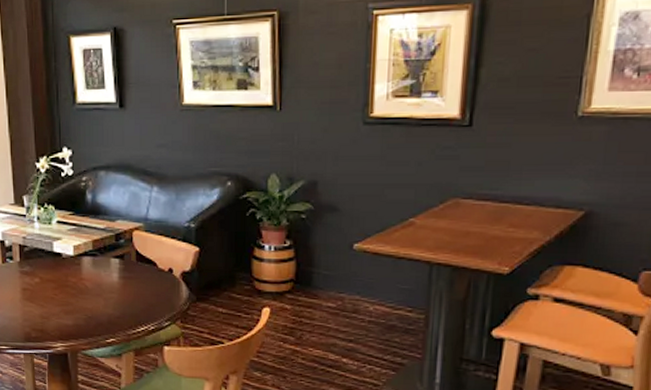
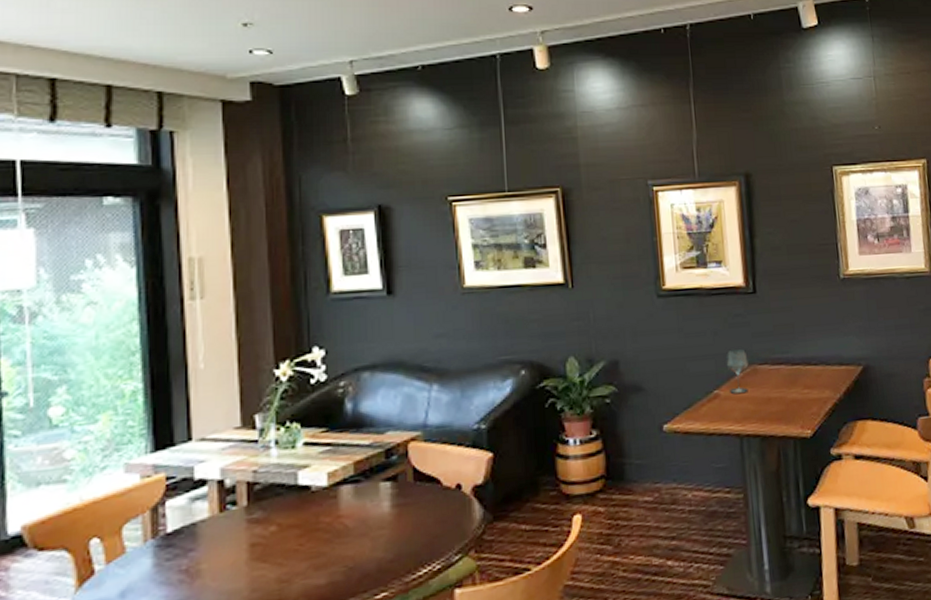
wine glass: none [426,181,452,225] -> present [726,348,749,394]

